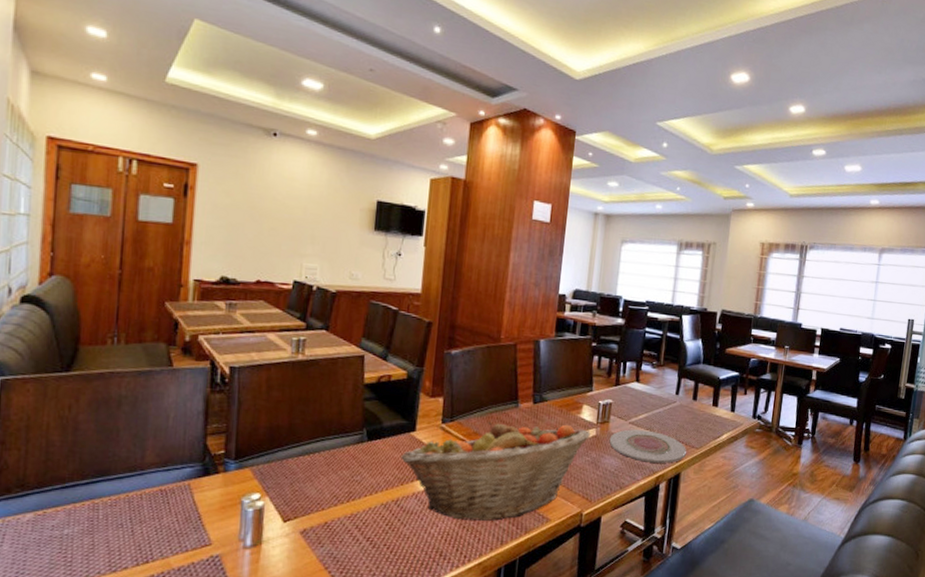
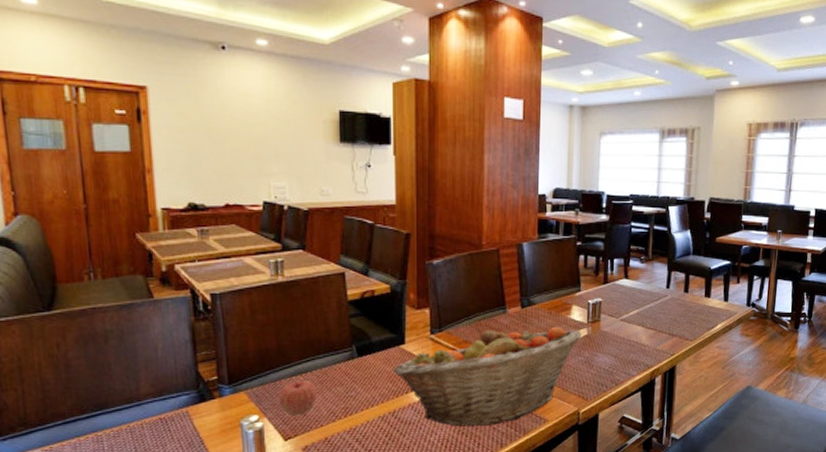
apple: none [282,461,323,497] -> present [278,380,317,416]
plate: present [609,429,686,463] -> none [601,326,680,358]

